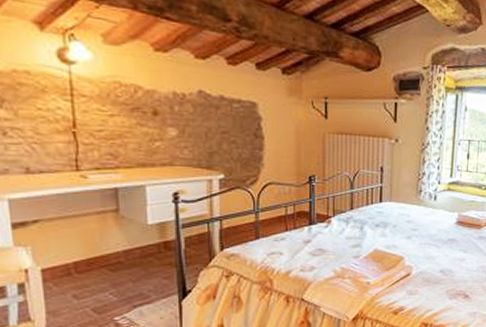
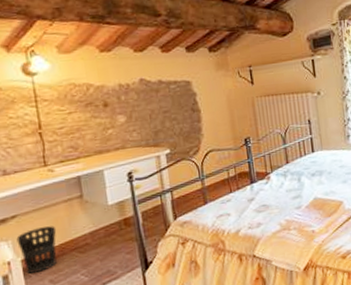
wastebasket: none [37,238,85,285] -> present [16,226,57,274]

